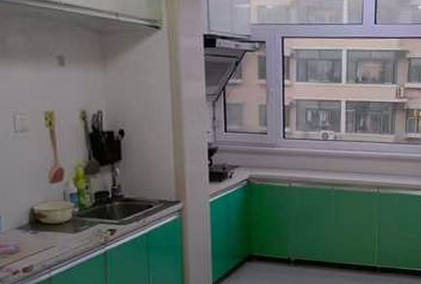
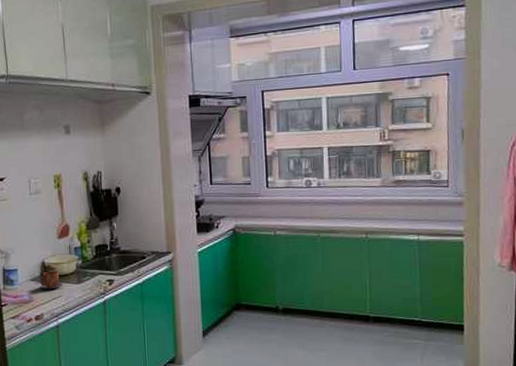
mug: none [28,218,57,239] -> present [39,270,63,290]

